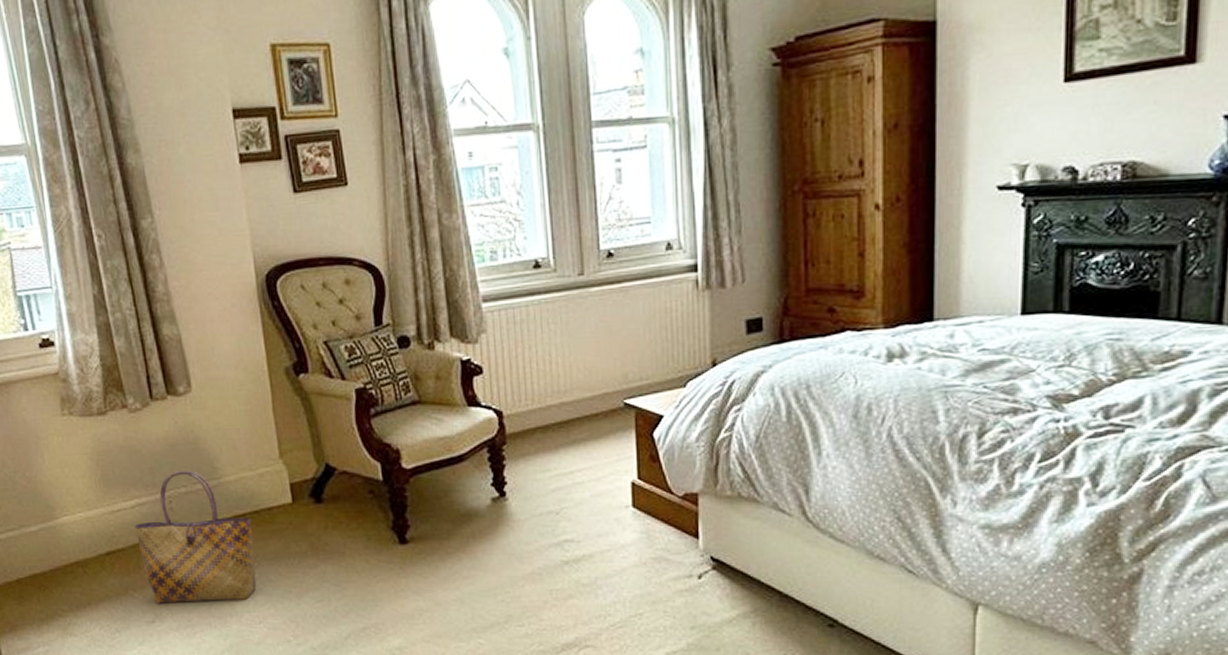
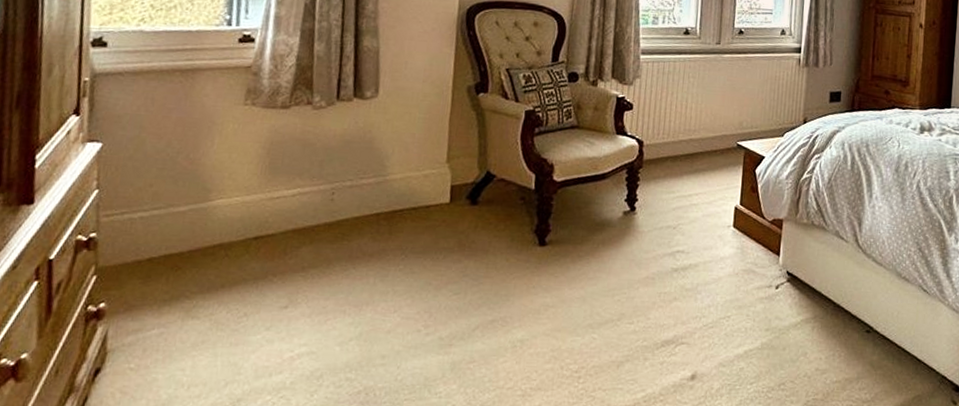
tote bag: present [135,471,257,604] -> none [290,166,408,290]

